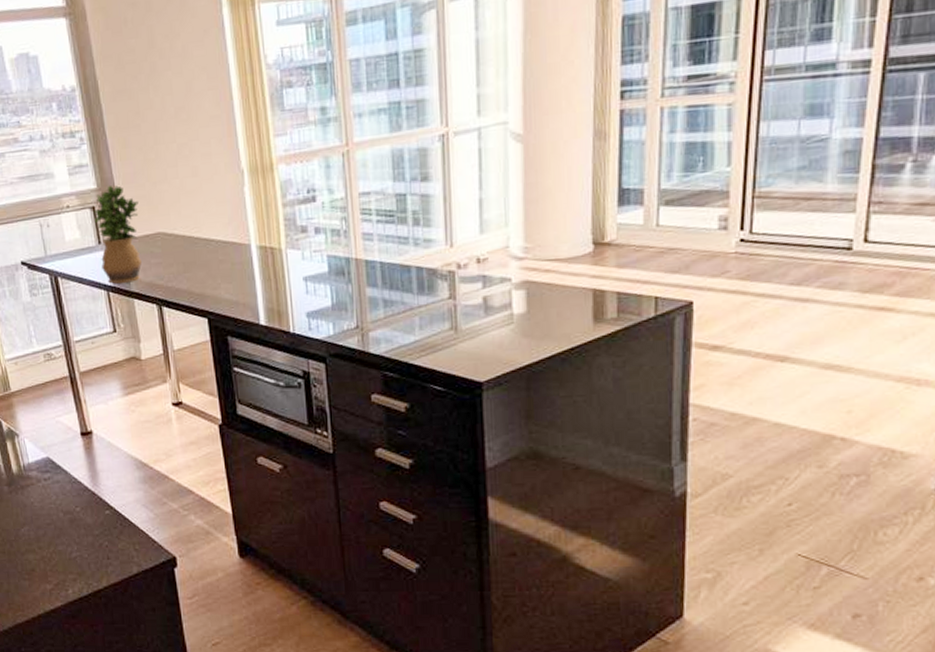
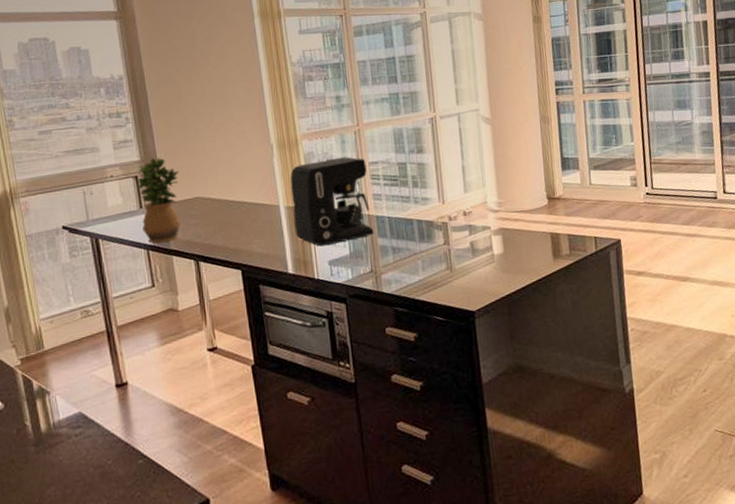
coffee maker: none [263,185,362,295] -> present [290,156,374,247]

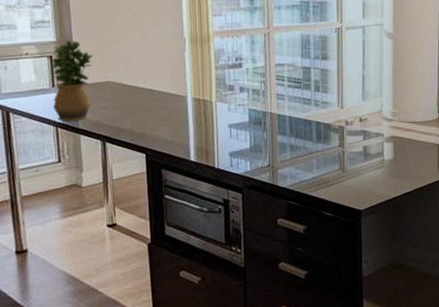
coffee maker: present [290,156,374,247] -> none [199,56,274,138]

